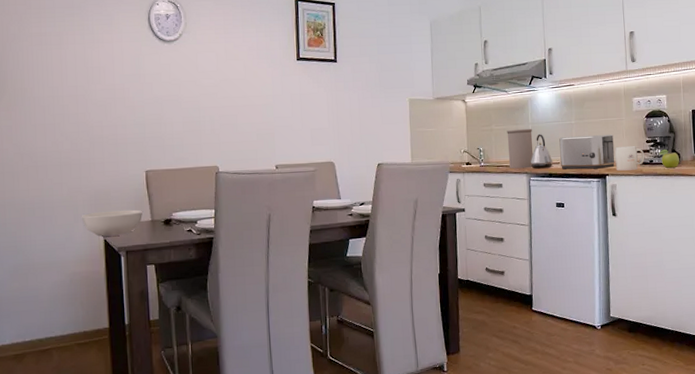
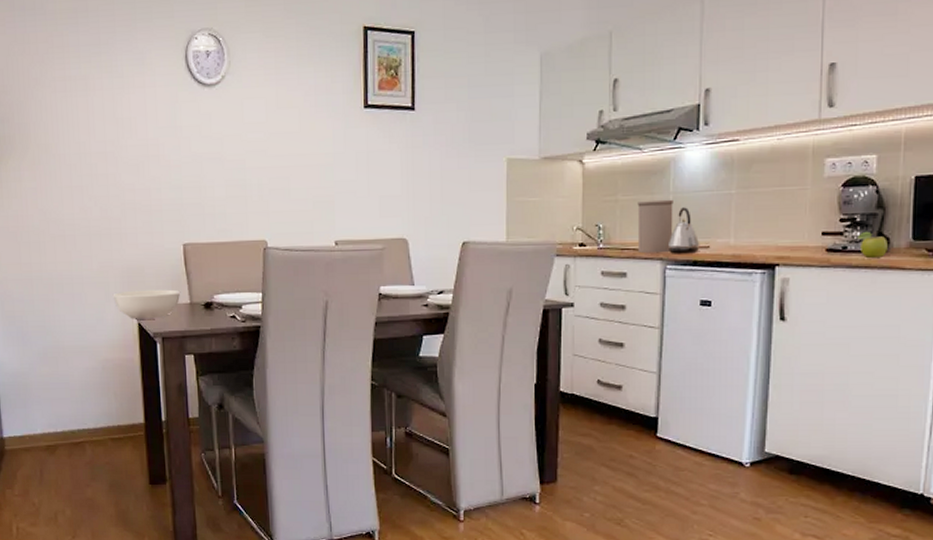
toaster: present [559,134,615,171] -> none [711,208,791,258]
mug: present [614,146,645,172] -> none [790,226,836,261]

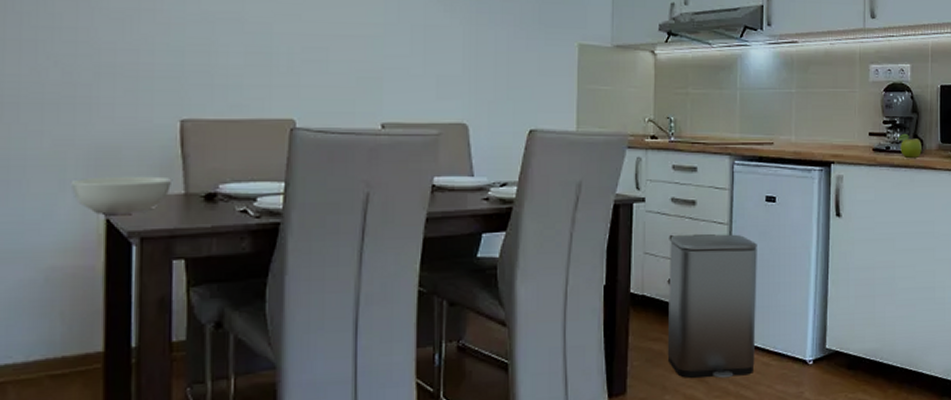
pedal bin: none [596,337,690,474] -> present [667,233,757,379]
canister: present [637,199,673,254] -> none [707,94,740,148]
kettle: present [667,207,700,255] -> none [735,104,765,151]

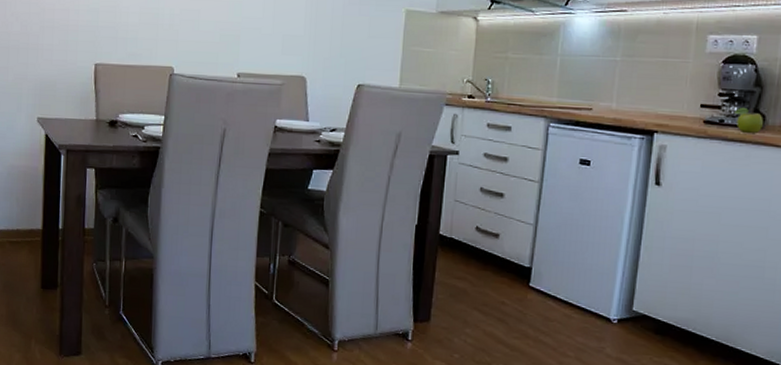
bowl: present [70,176,173,215] -> none [24,103,89,132]
pedal bin: present [667,233,757,379] -> none [470,187,567,323]

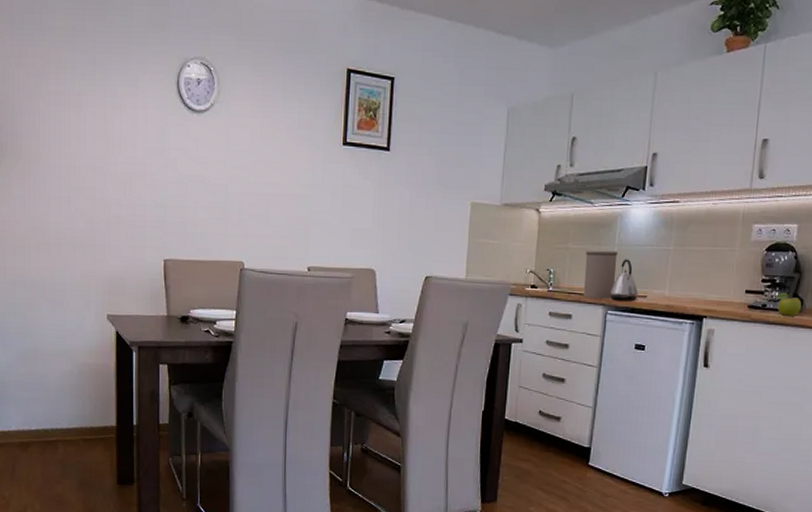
canister: none [523,60,561,111] -> present [583,250,618,299]
kettle: none [552,70,584,115] -> present [609,259,639,303]

